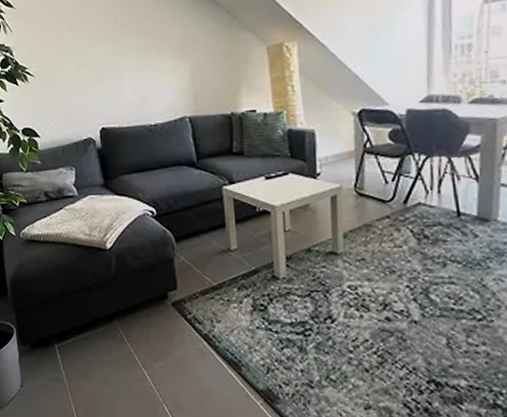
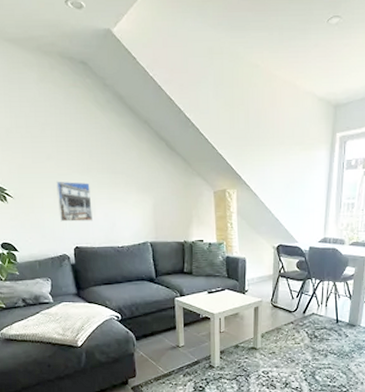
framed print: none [79,51,120,100] -> present [56,181,92,222]

